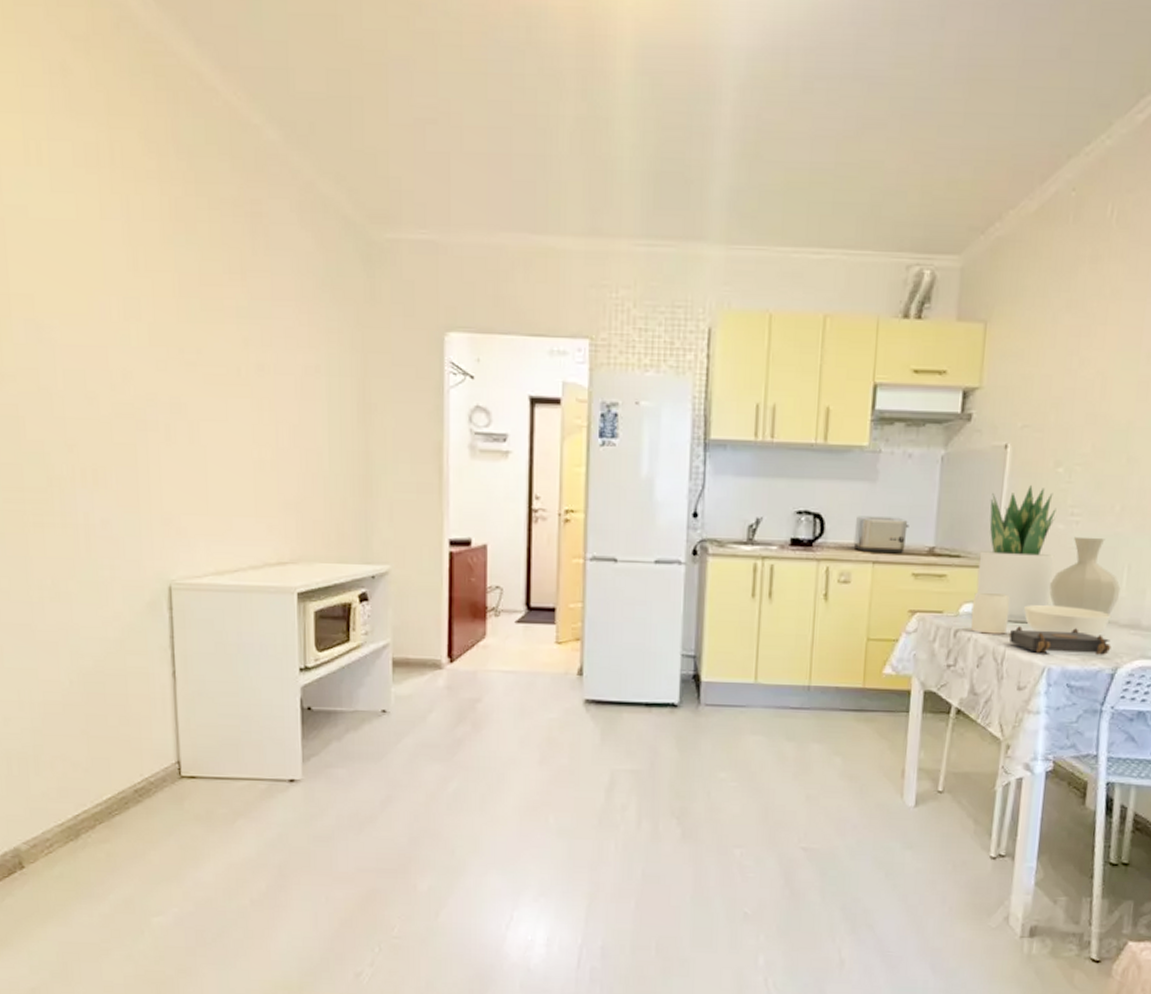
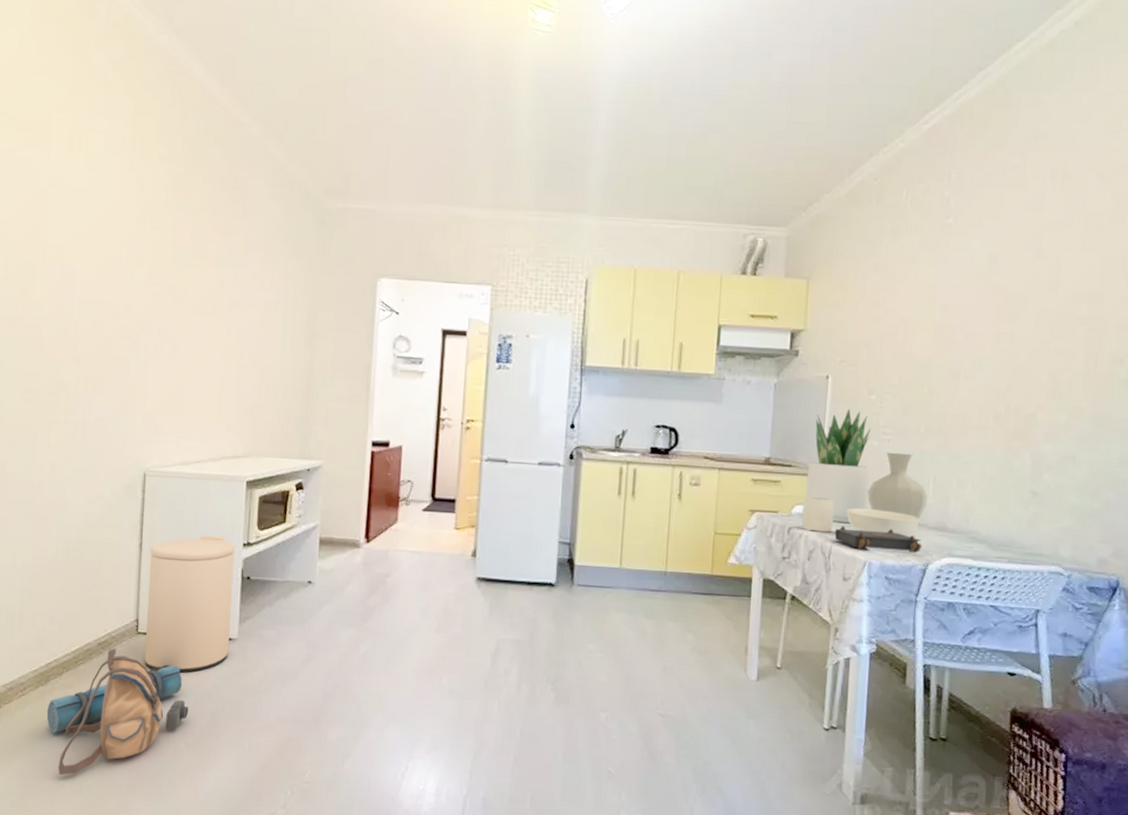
backpack: none [81,795,251,941] -> present [46,648,189,776]
pedal bin: none [187,659,292,822] -> present [144,535,235,673]
toaster: present [853,516,909,554] -> none [702,430,749,463]

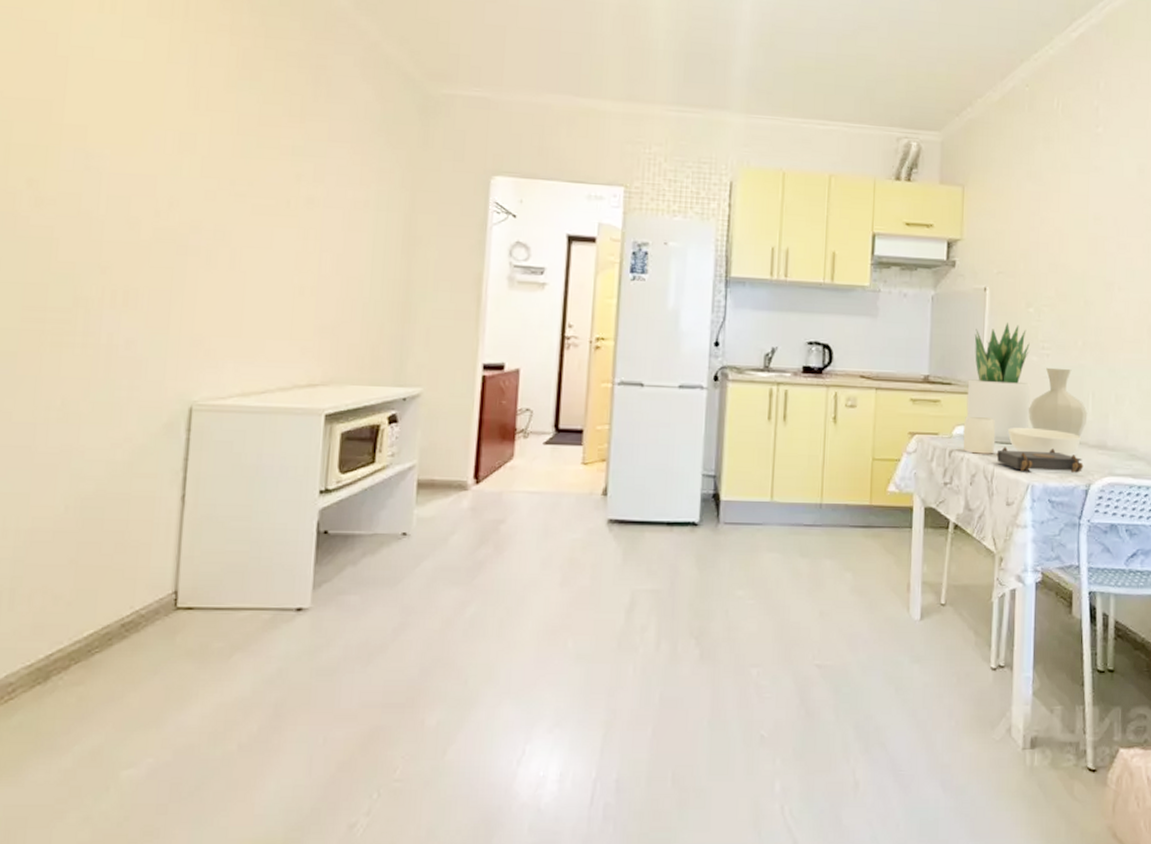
backpack: present [46,648,189,776] -> none [44,629,244,801]
pedal bin: present [144,535,235,673] -> none [184,482,309,658]

